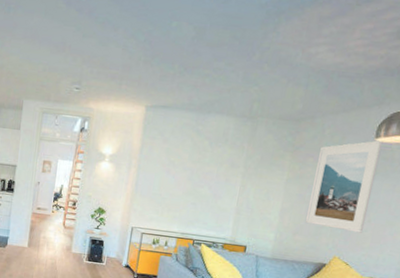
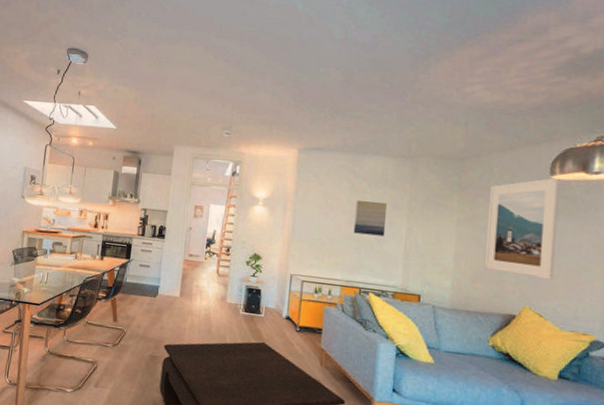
wall art: none [192,157,226,193] -> present [353,199,388,236]

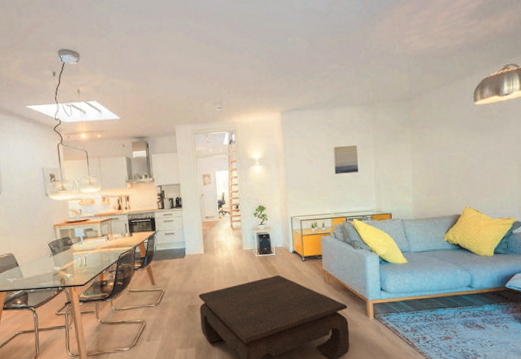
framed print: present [485,178,560,280] -> none [433,103,484,184]

